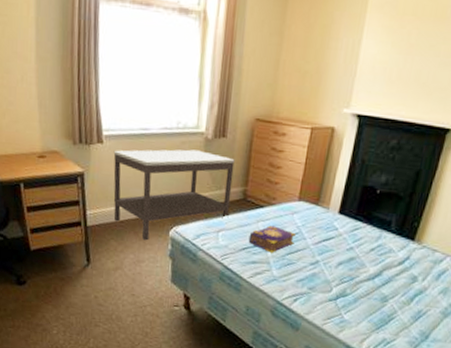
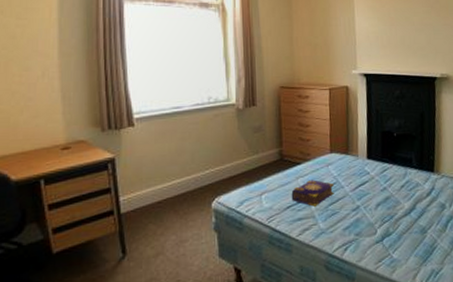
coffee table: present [113,149,235,241] -> none [146,120,269,218]

